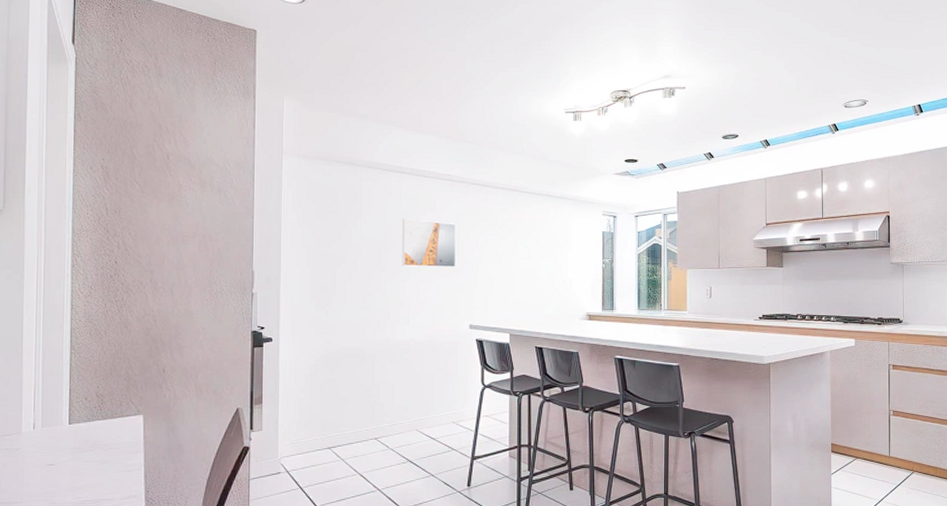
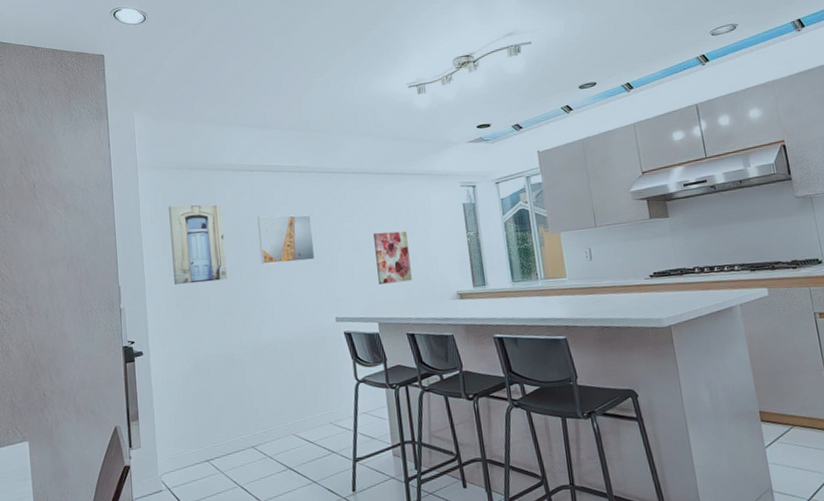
wall art: none [311,197,367,277] -> present [169,204,227,285]
wall art: none [515,249,547,298] -> present [373,231,412,284]

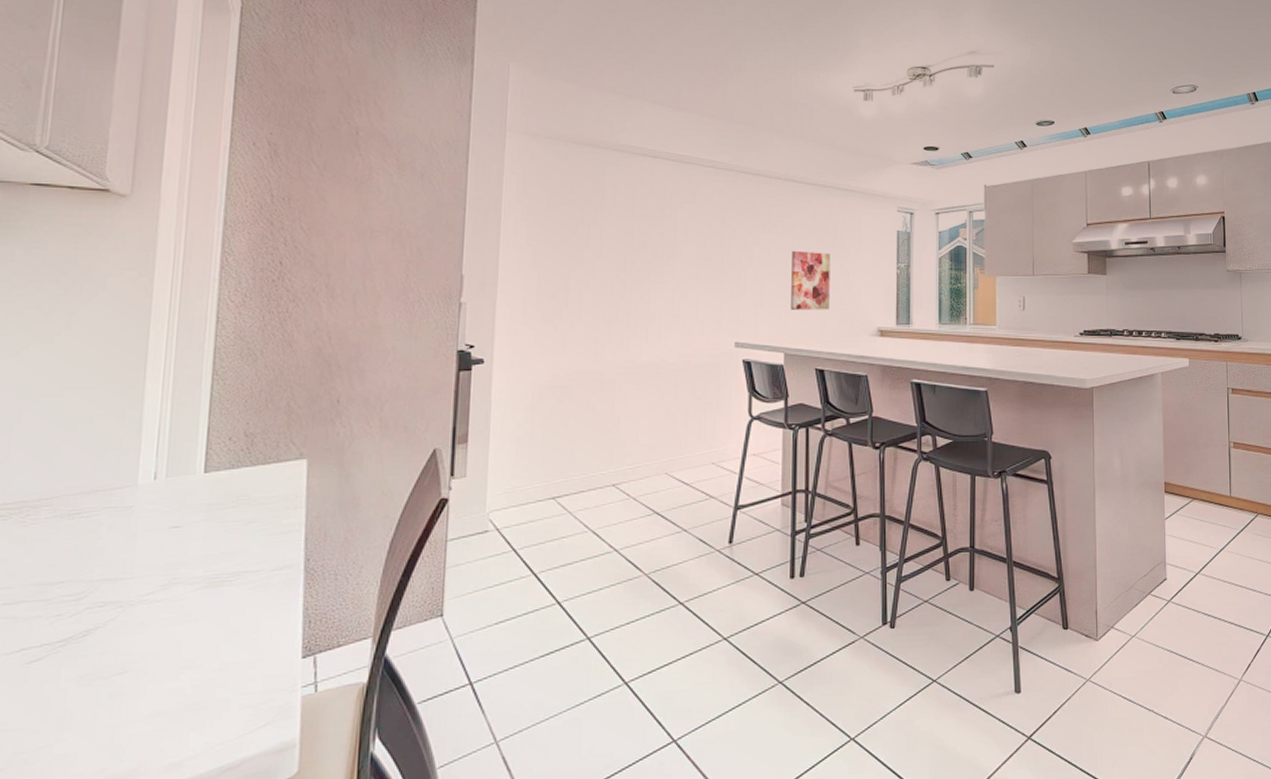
wall art: present [169,204,227,285] -> none [537,184,611,283]
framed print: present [257,214,316,265] -> none [652,213,722,273]

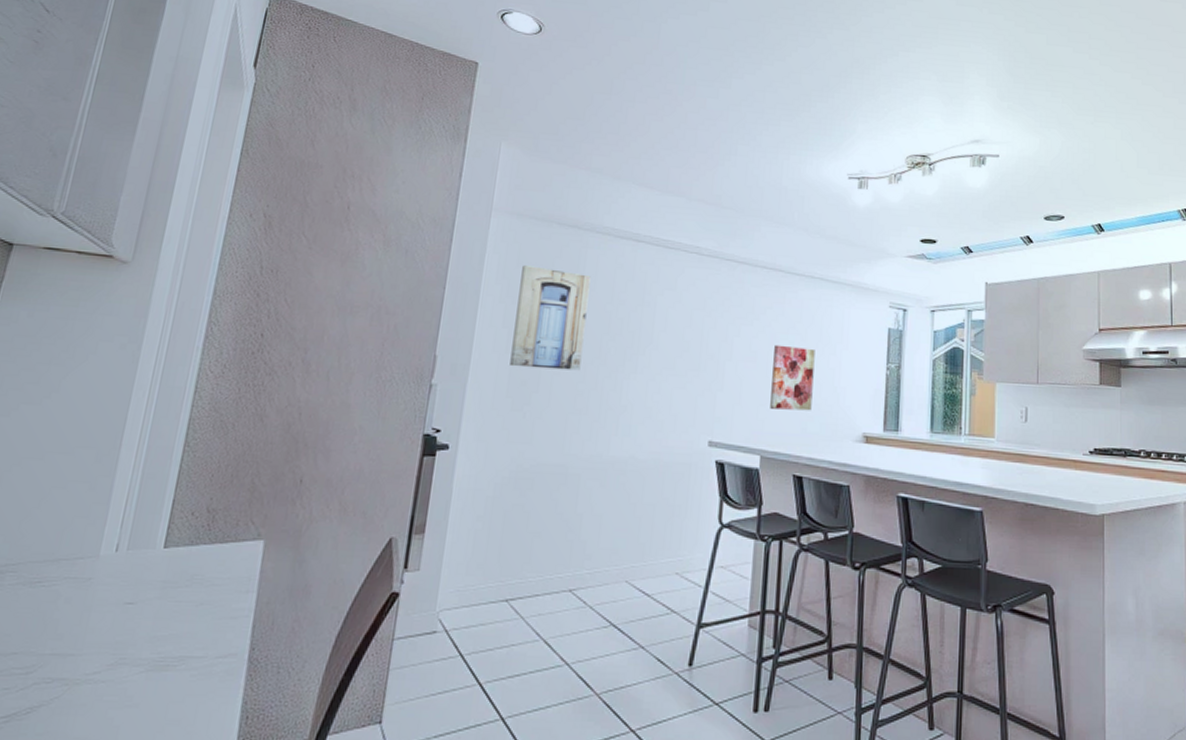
wall art: none [537,184,611,283] -> present [510,265,591,371]

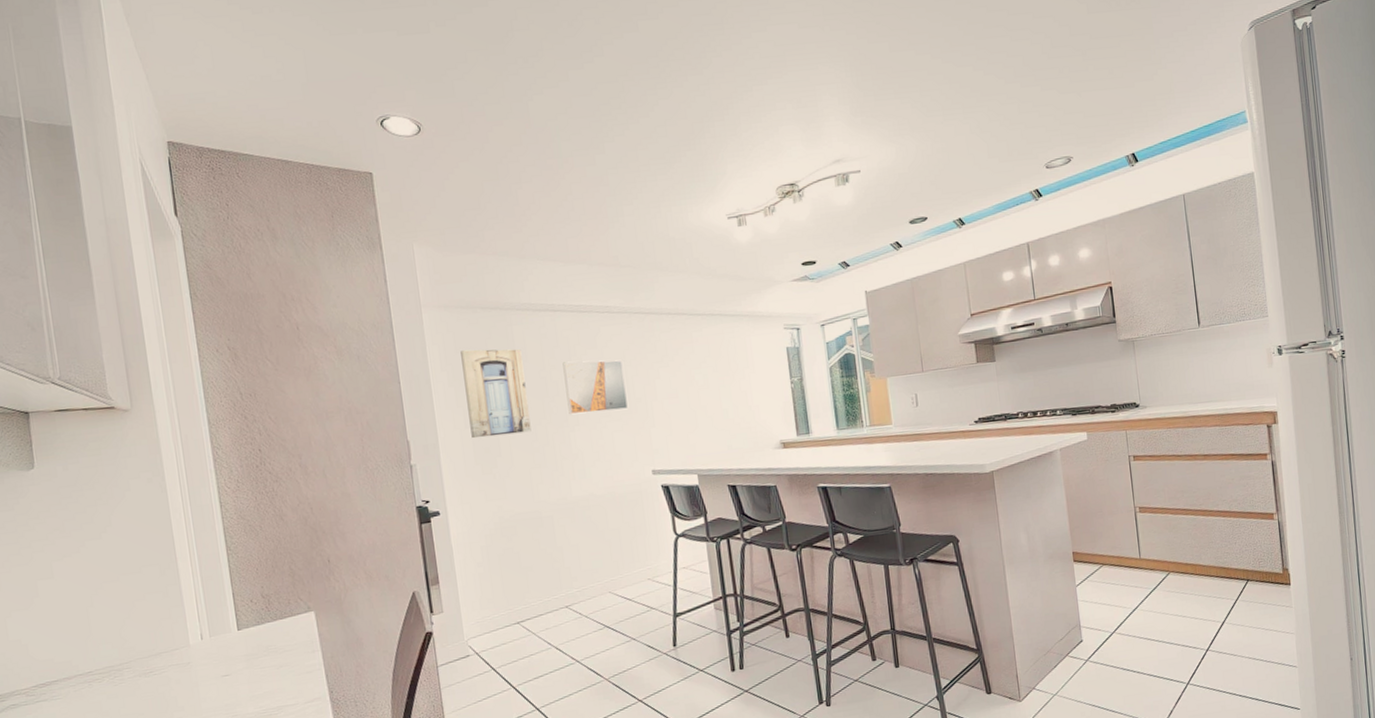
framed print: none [628,299,703,365] -> present [562,359,629,415]
wall art: present [770,344,815,411] -> none [691,377,733,434]

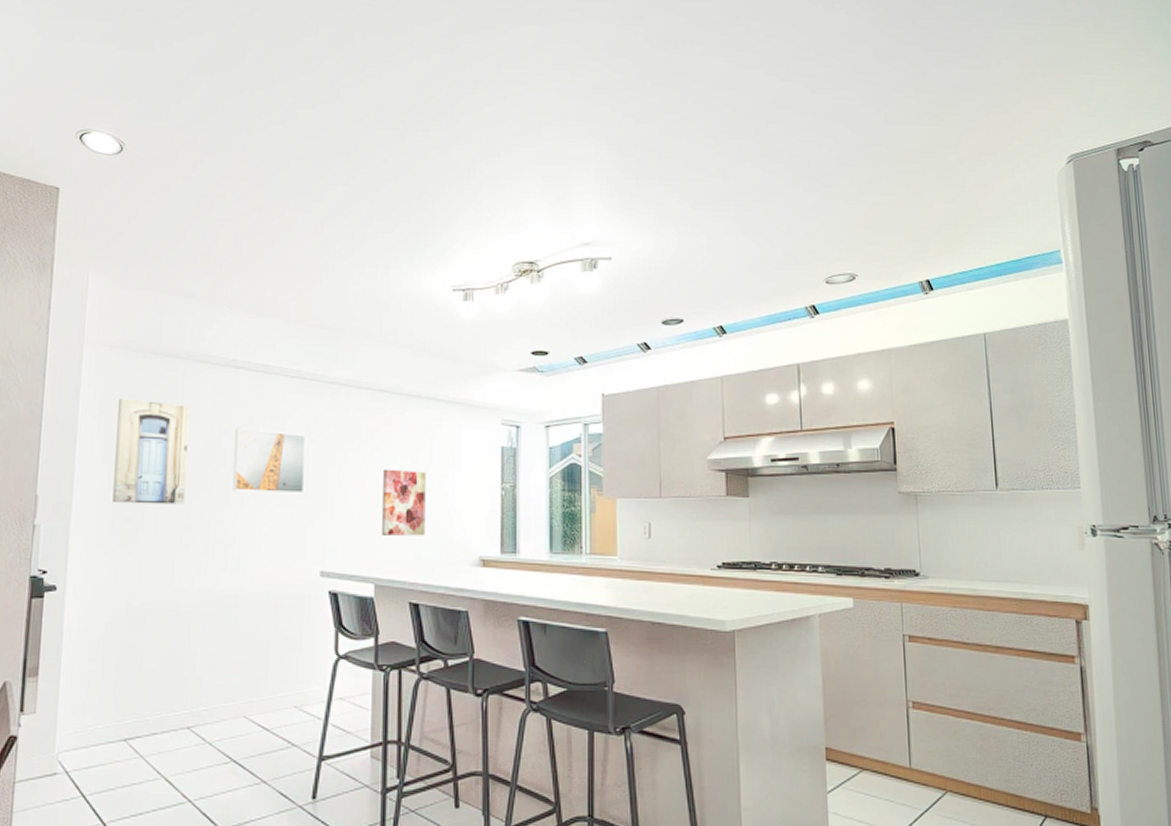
wall art: none [691,377,733,434] -> present [382,469,426,536]

